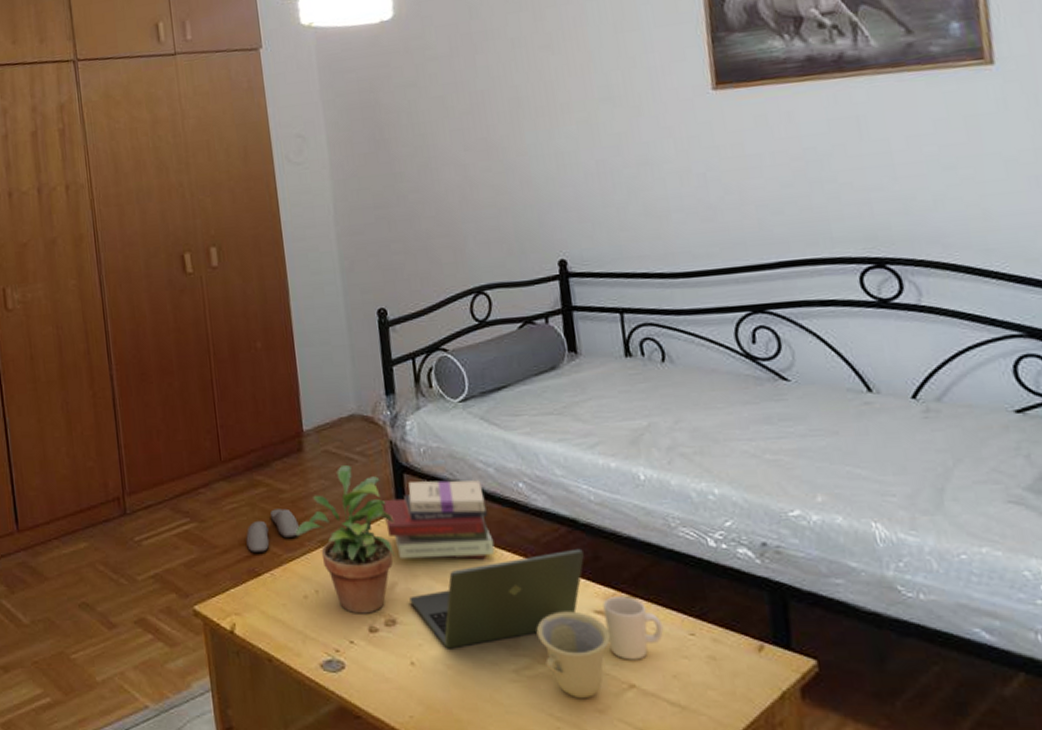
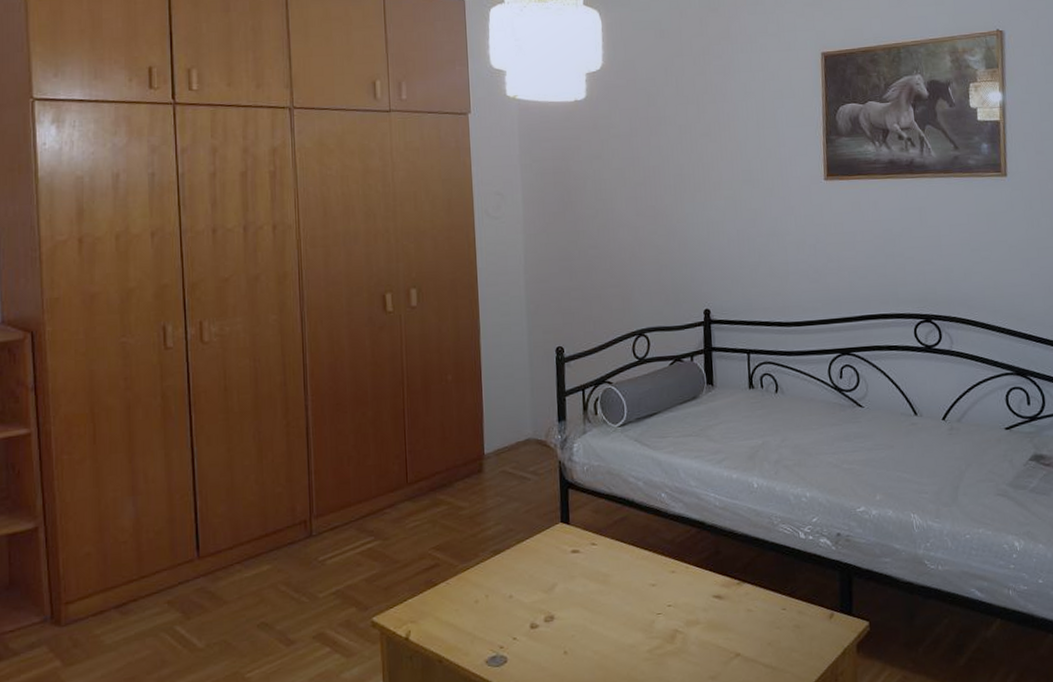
slippers: present [246,508,299,552] -> none [426,523,475,565]
potted plant: present [295,464,395,614] -> none [471,482,559,614]
books: present [383,480,496,559] -> none [550,492,640,563]
laptop: present [409,548,584,649] -> none [566,545,708,638]
cup: present [536,611,611,699] -> none [667,597,725,669]
mug: present [602,596,664,660] -> none [720,582,764,634]

